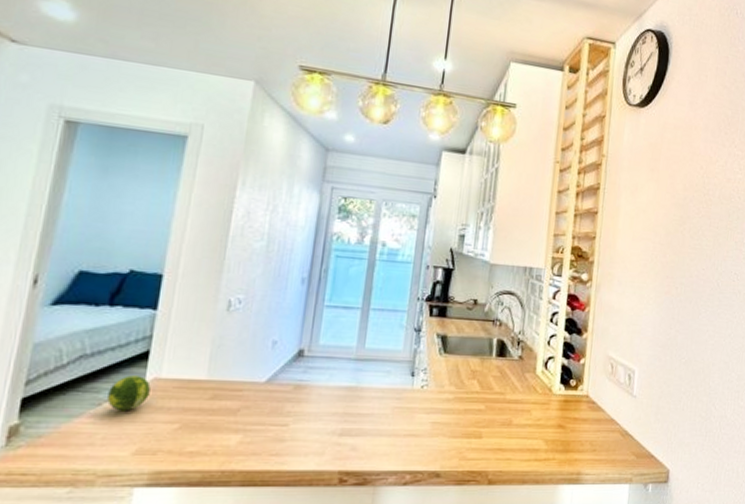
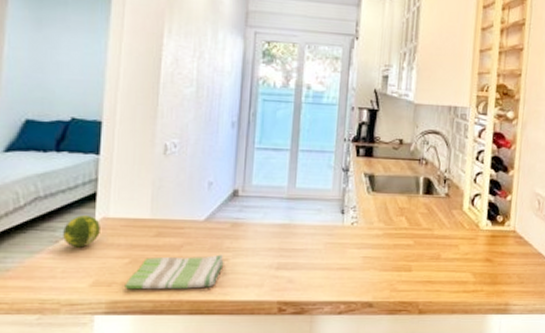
dish towel: none [171,419,284,459] -> present [125,254,224,290]

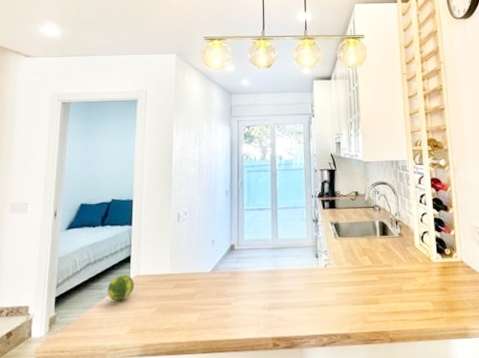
dish towel: present [125,254,224,290] -> none [153,299,228,335]

